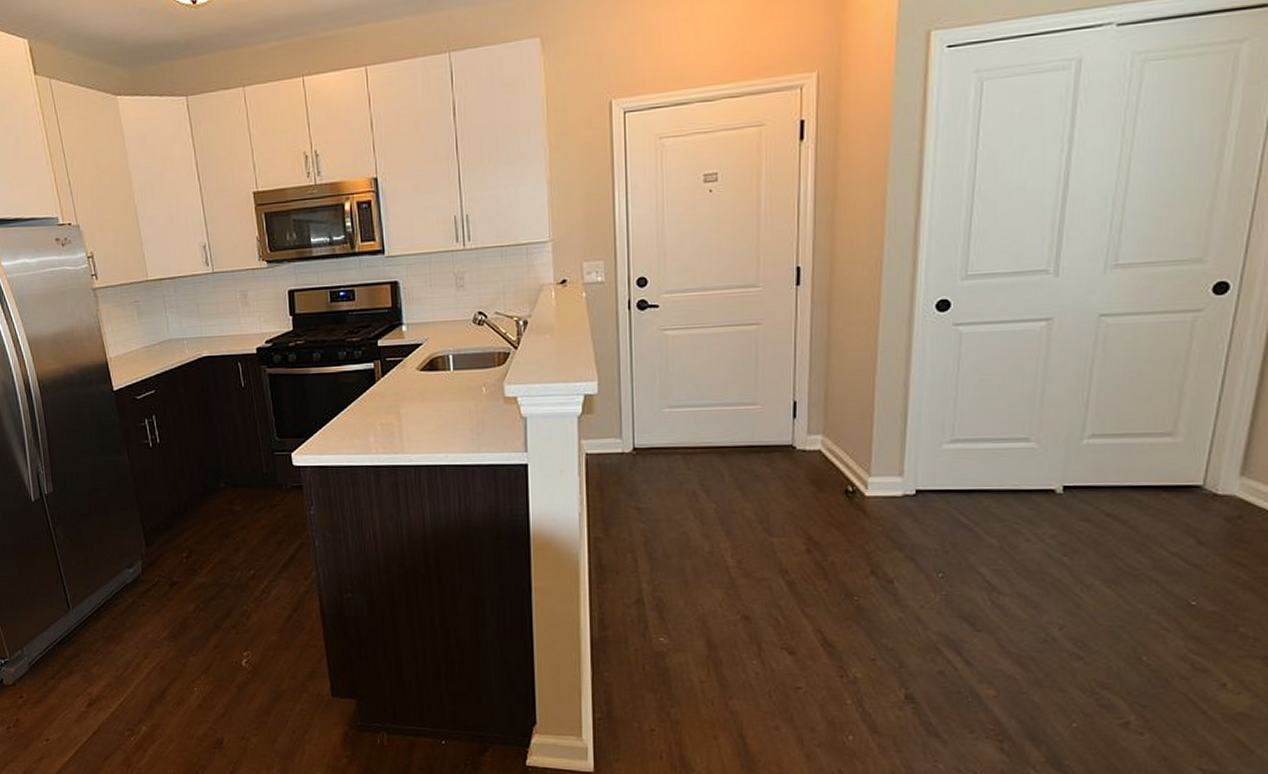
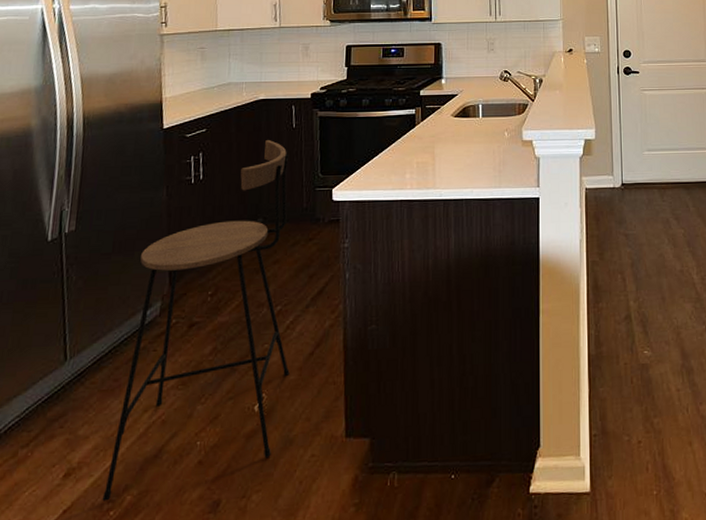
bar stool: none [116,401,271,729] -> present [102,140,290,502]

